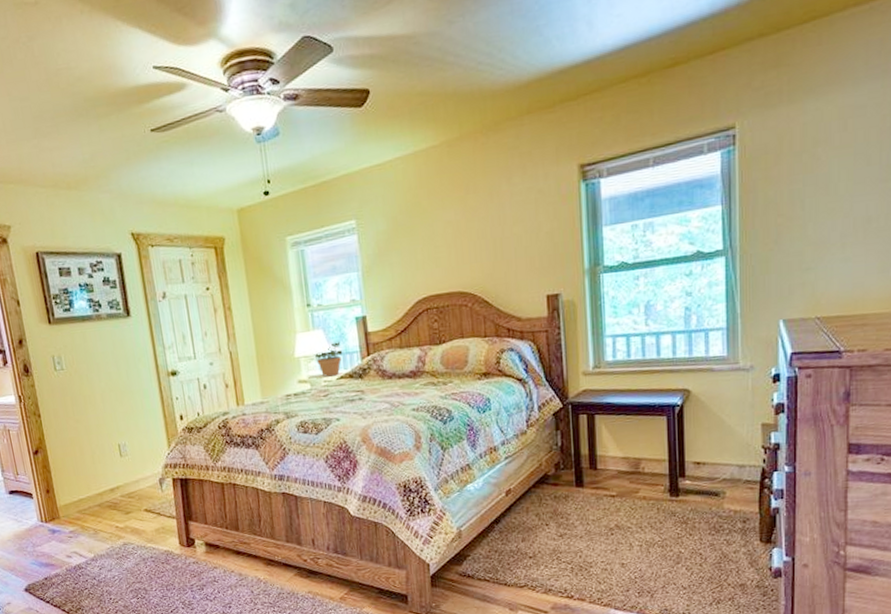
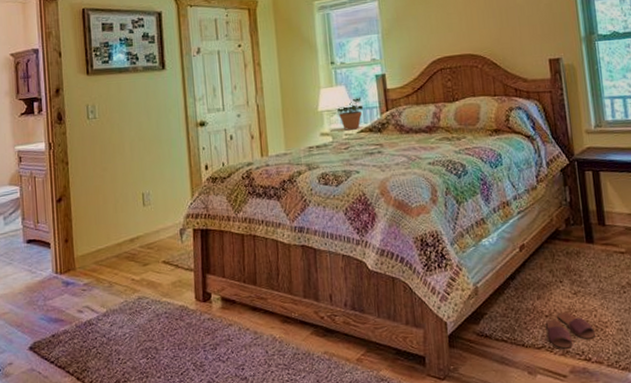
slippers: none [529,553,579,588] -> present [546,311,595,349]

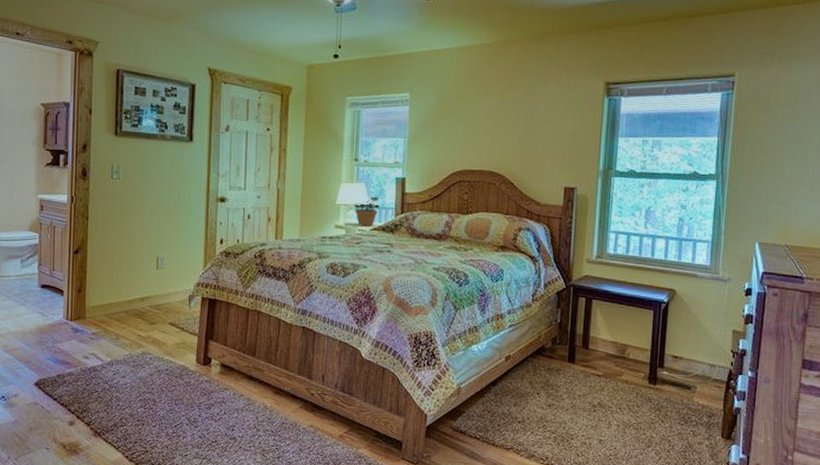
slippers: present [546,311,595,349] -> none [517,420,561,453]

